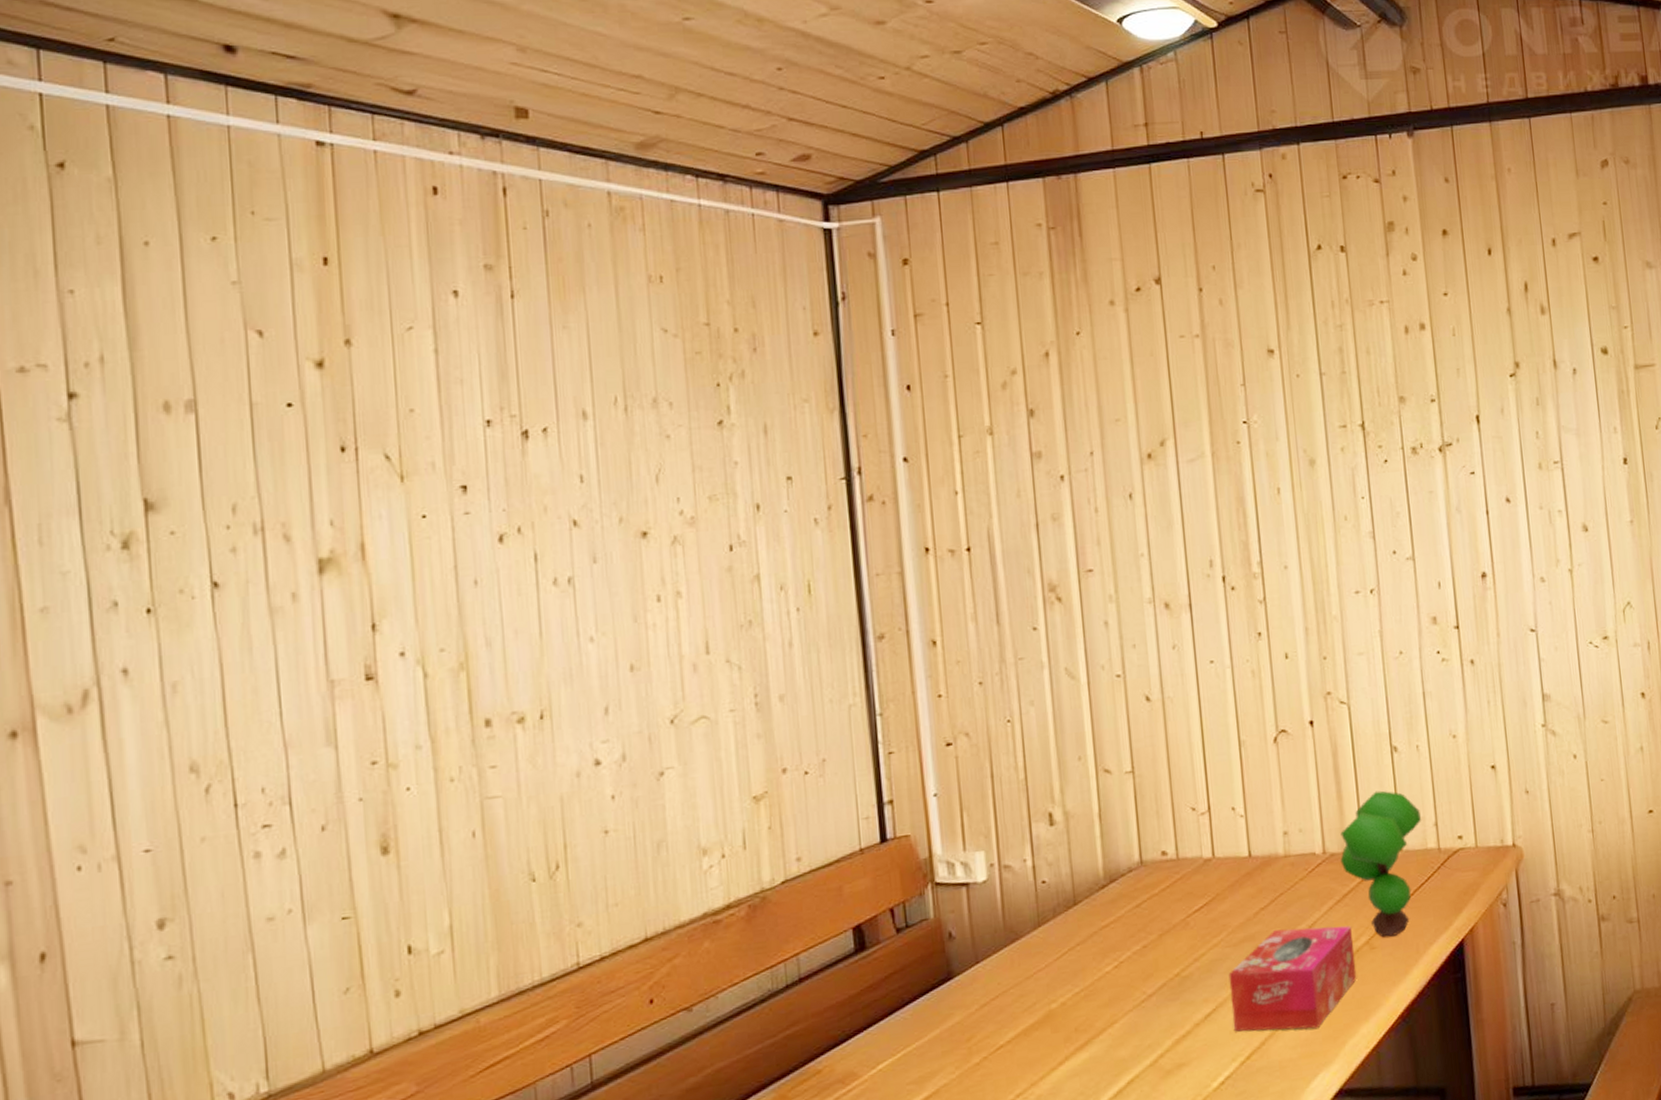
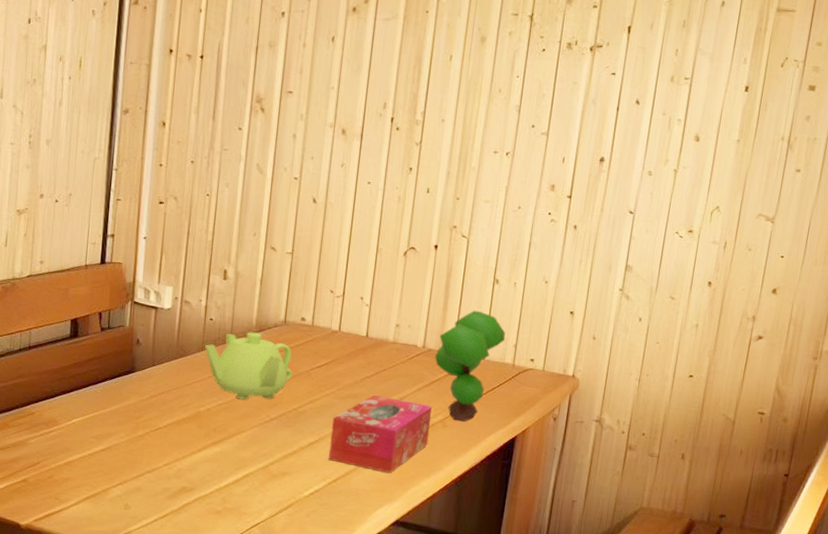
teapot: none [1041,884,1165,980] -> present [204,332,292,400]

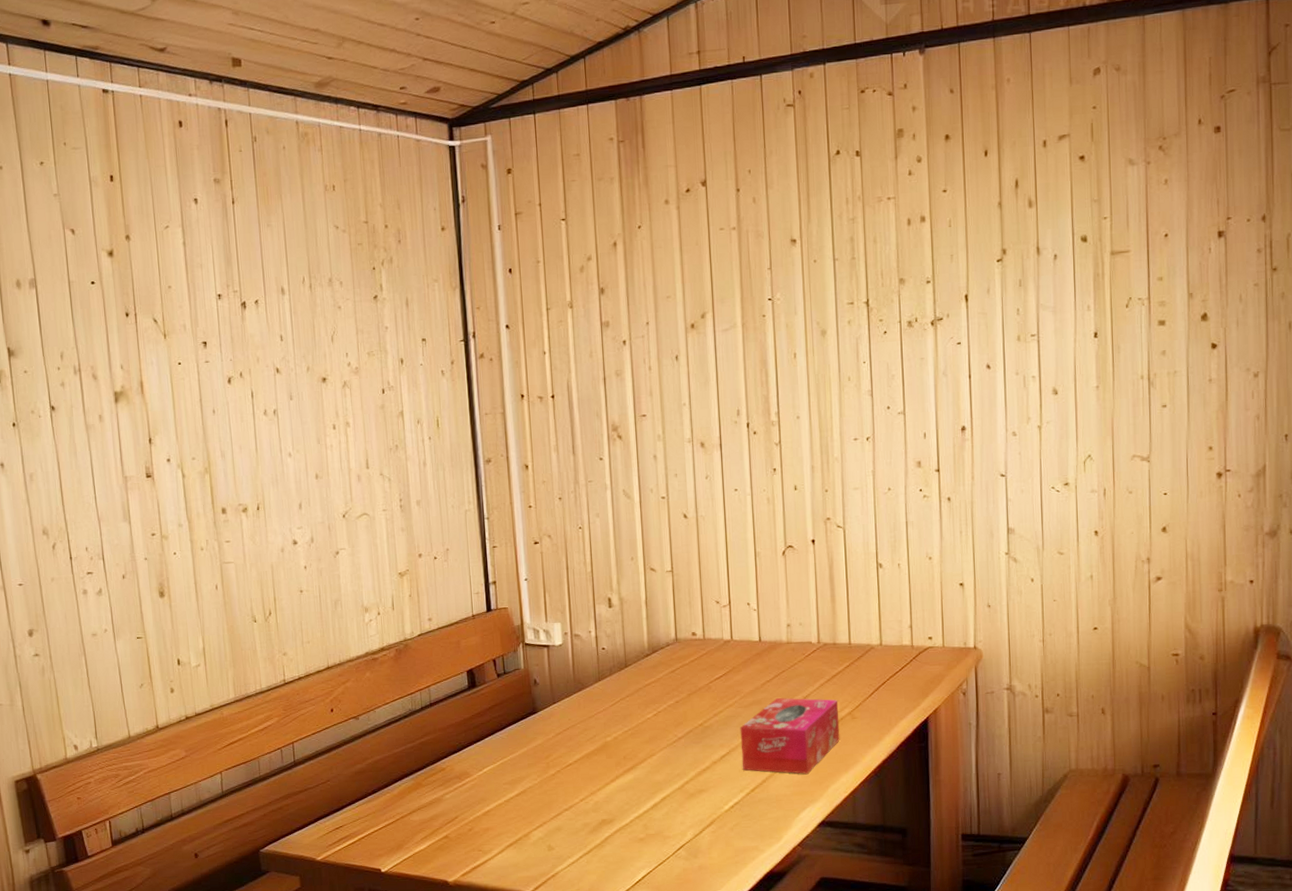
teapot: present [204,332,292,400] -> none [601,654,692,723]
plant: present [435,310,506,421] -> none [831,597,900,711]

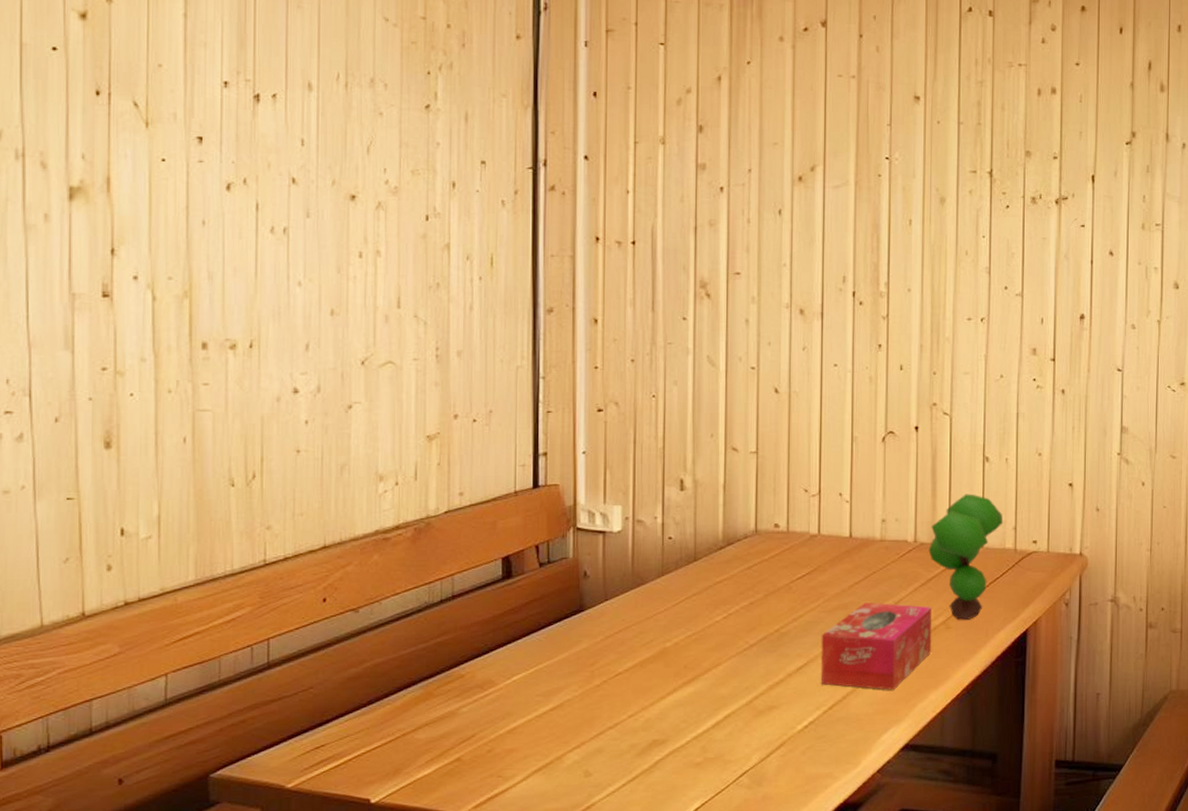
plant: none [831,597,900,711] -> present [928,494,1004,620]

